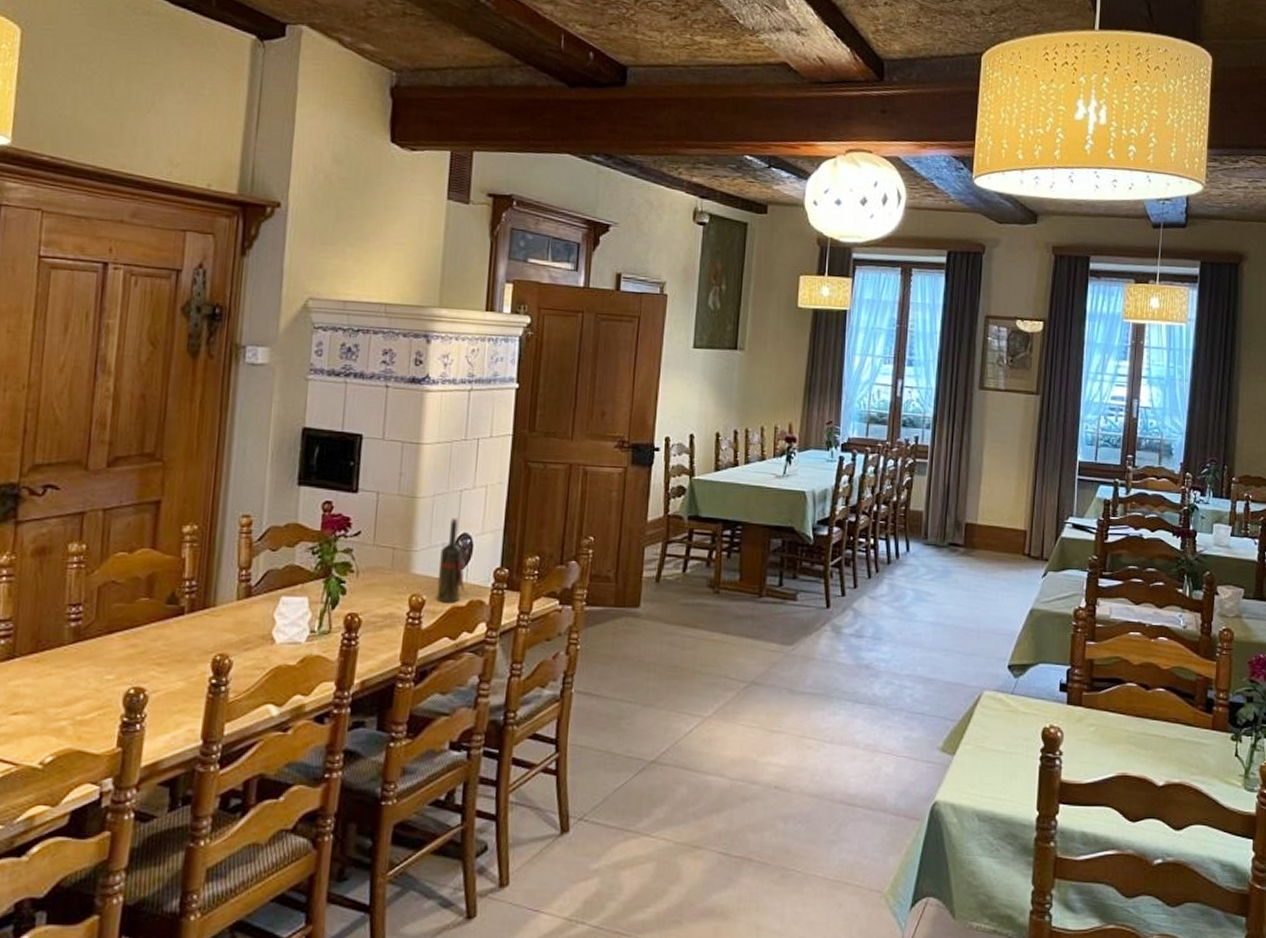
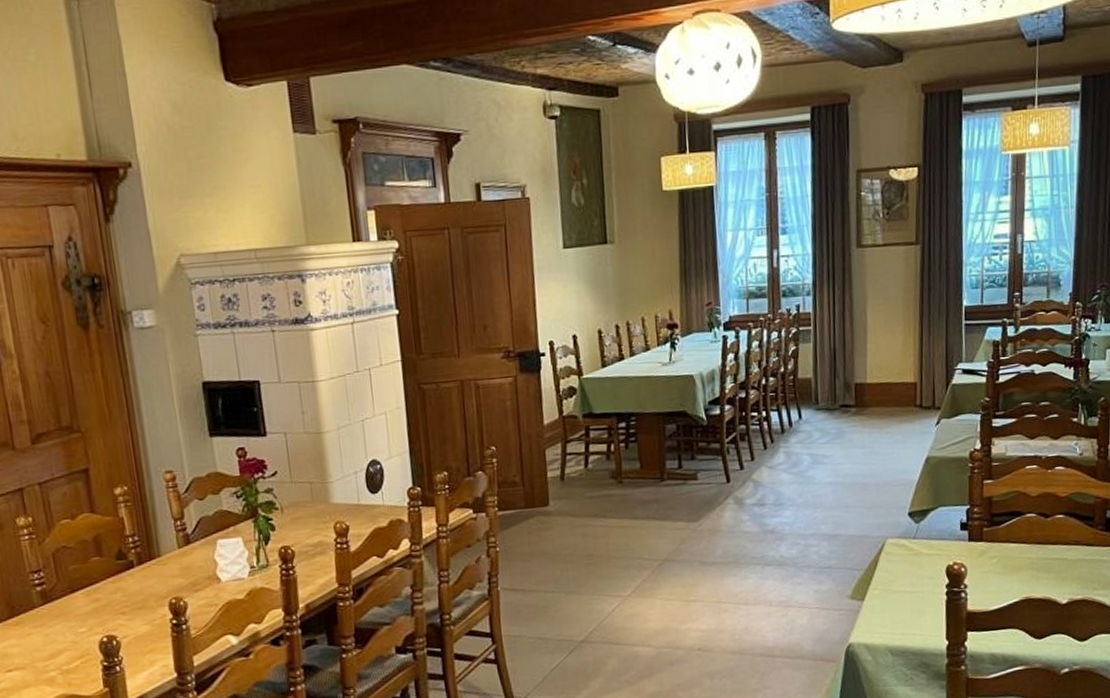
wine bottle: present [436,517,466,603] -> none [354,446,384,527]

